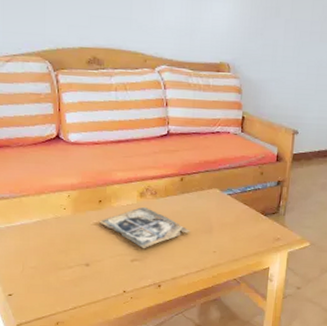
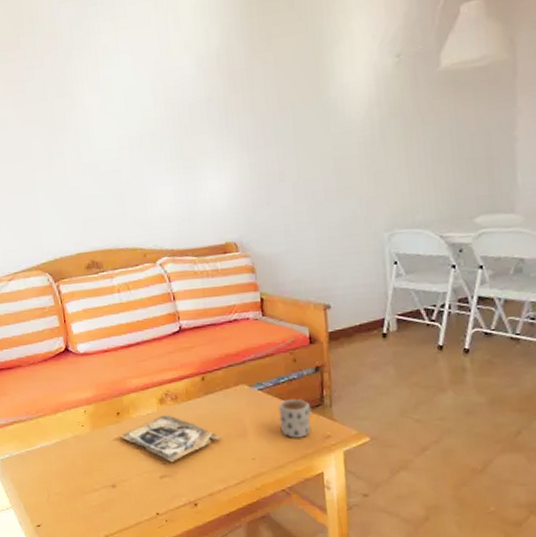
mug: none [240,205,269,238] -> present [278,399,312,438]

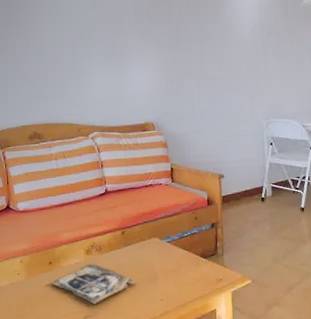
mug: present [278,399,312,438] -> none [182,250,208,282]

